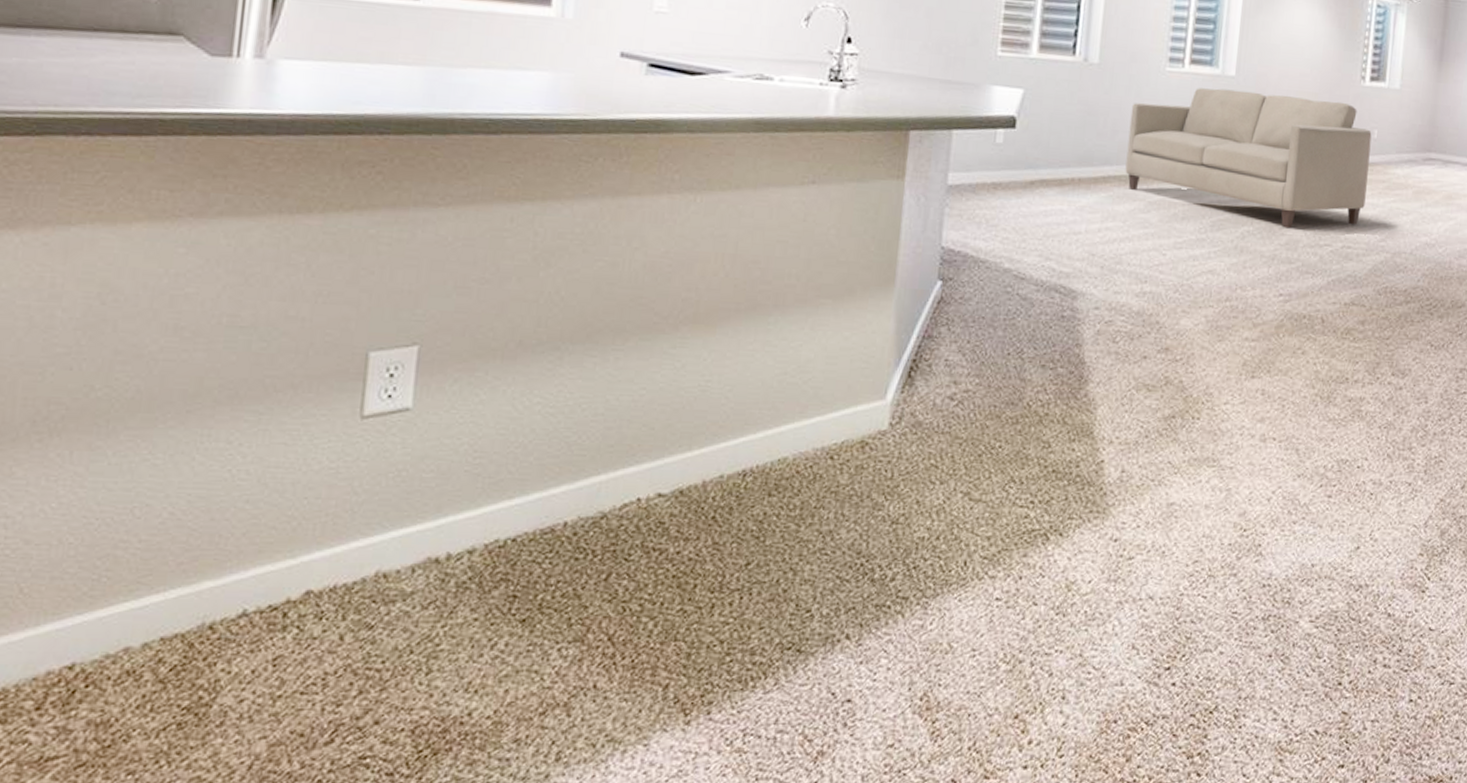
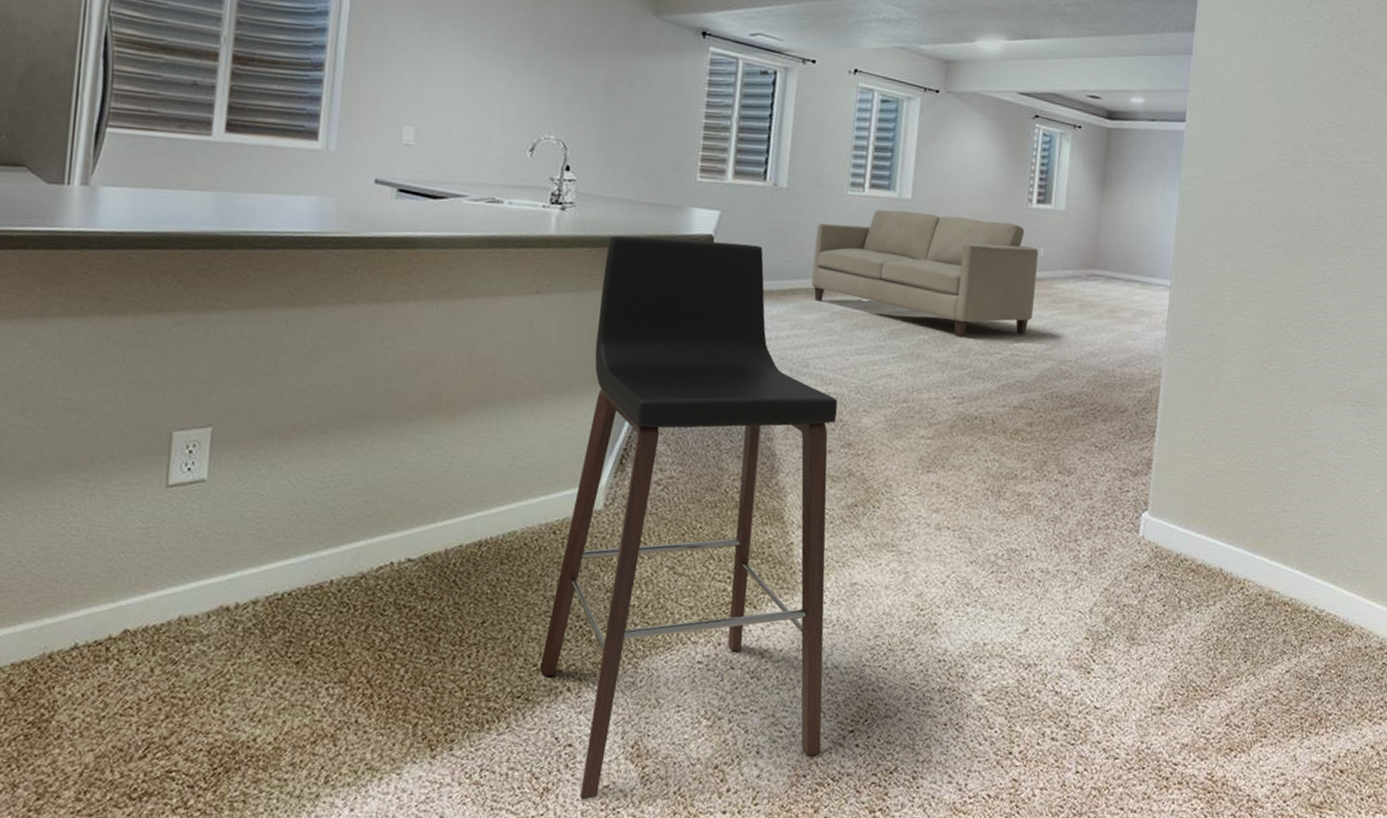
bar stool: none [813,117,1154,763] -> present [539,235,838,800]

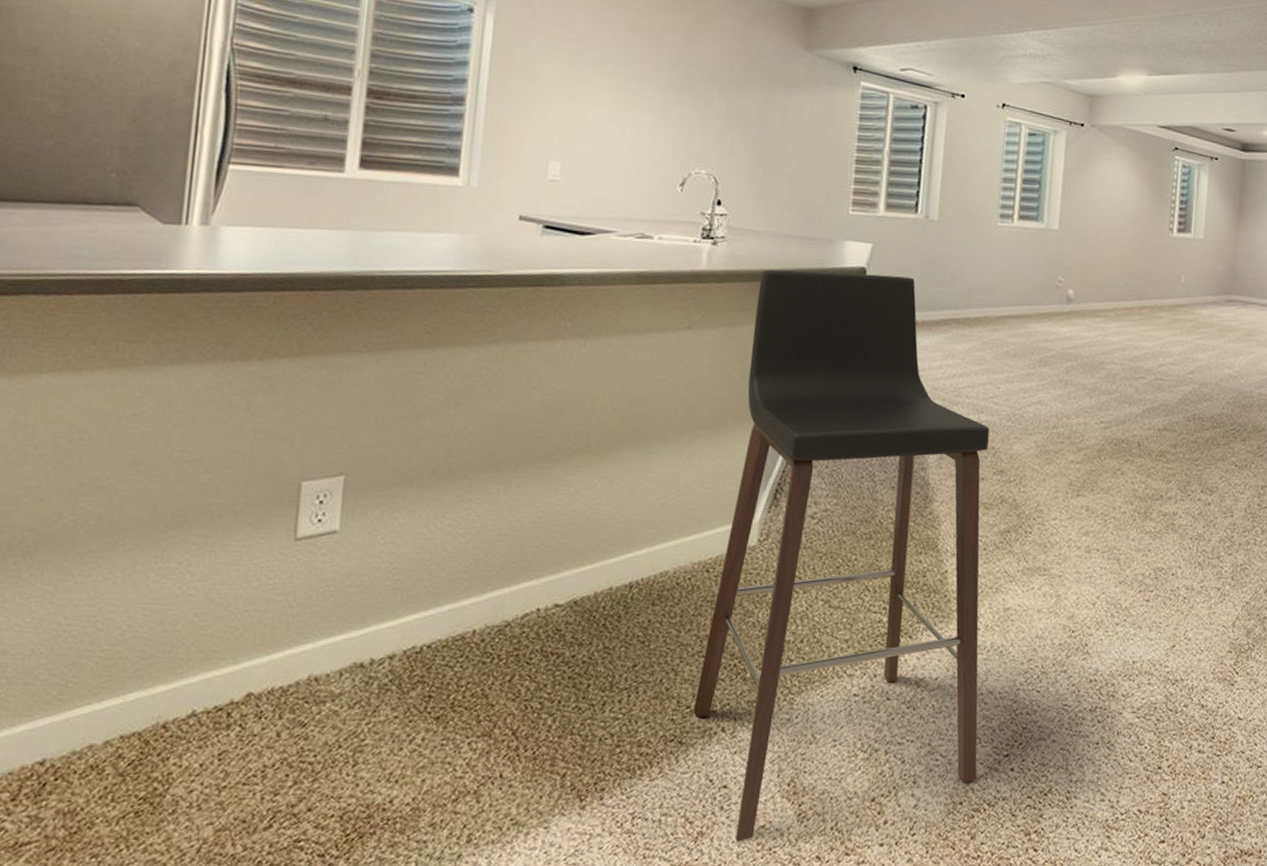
sofa: present [811,209,1039,338] -> none [963,240,1180,364]

